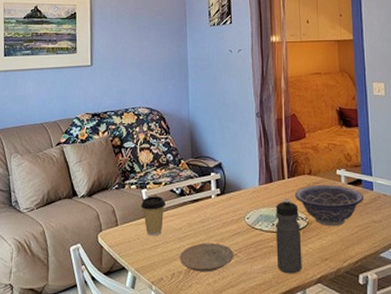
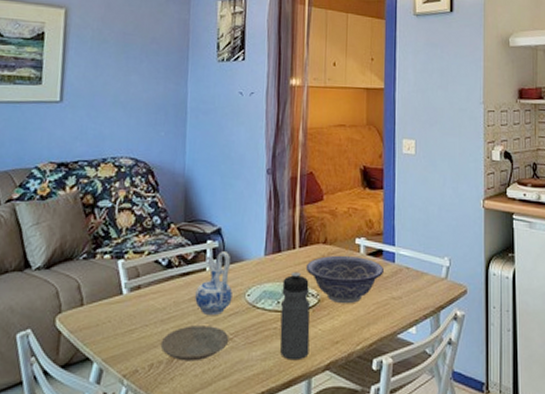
coffee cup: present [141,196,167,236] -> none [115,268,149,318]
ceramic pitcher: none [204,182,234,235] -> present [195,252,233,316]

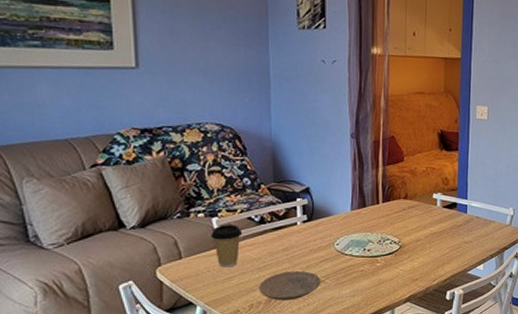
coffee cup: none [115,268,149,318] -> present [211,225,243,268]
ceramic pitcher: present [195,252,233,316] -> none [288,208,323,263]
water bottle: present [279,272,310,361] -> none [366,224,393,296]
decorative bowl: present [305,255,384,304] -> none [388,208,457,249]

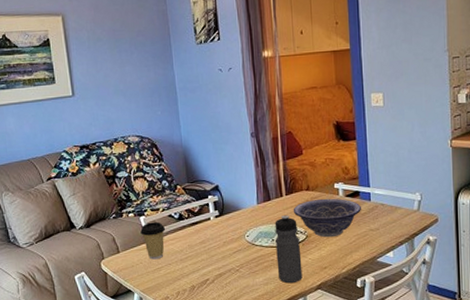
plate: present [258,271,321,301] -> none [183,261,236,289]
water bottle: none [366,224,393,296] -> present [275,215,303,284]
decorative bowl: none [388,208,457,249] -> present [293,198,361,238]

